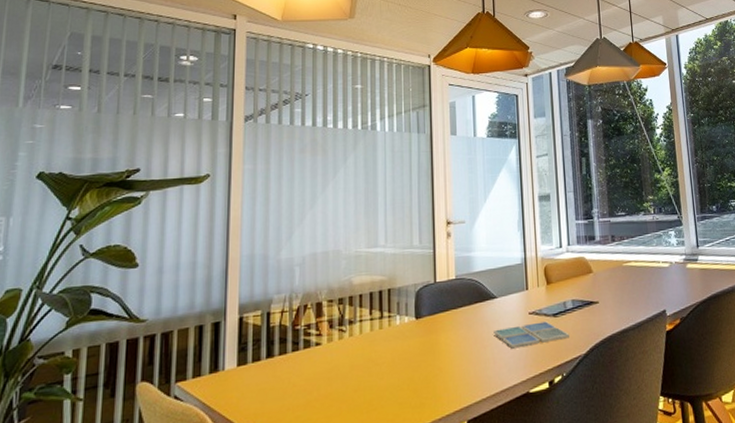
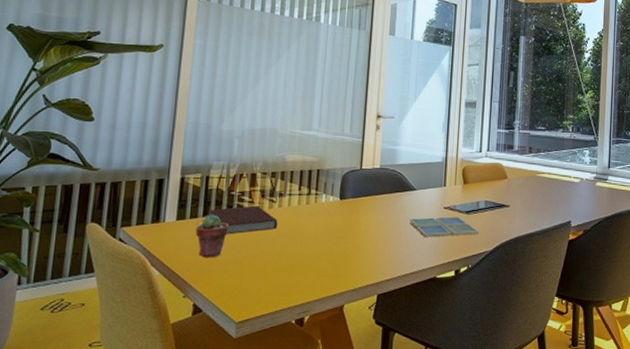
potted succulent: none [259,354,297,404] -> present [195,214,230,257]
notebook: none [272,338,350,375] -> present [208,205,278,235]

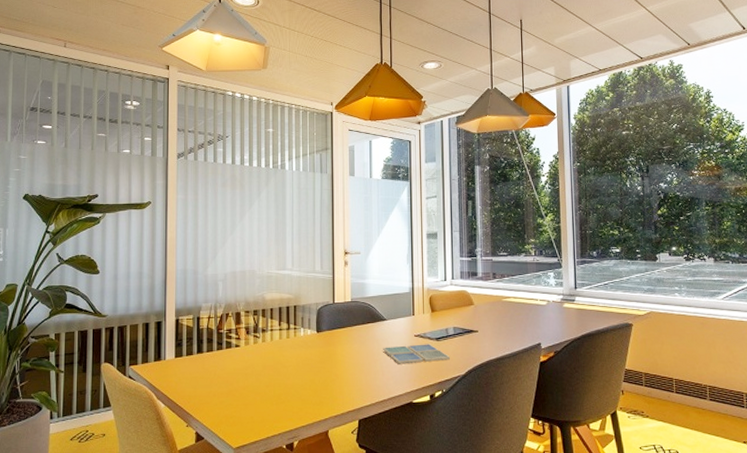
potted succulent: present [195,214,230,257] -> none [192,351,221,390]
notebook: present [208,205,278,235] -> none [201,341,263,369]

